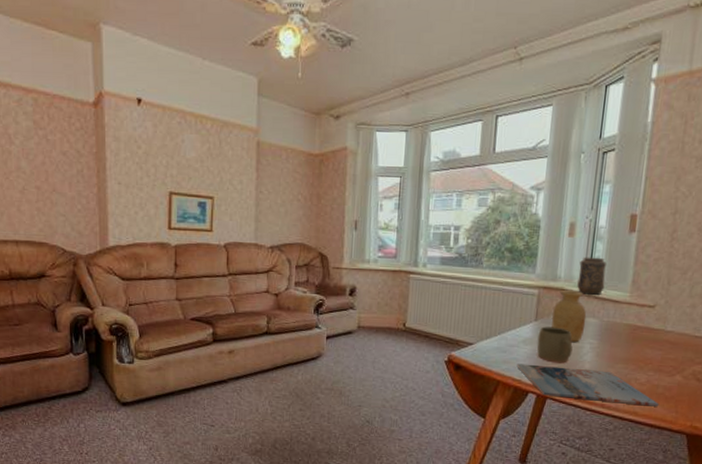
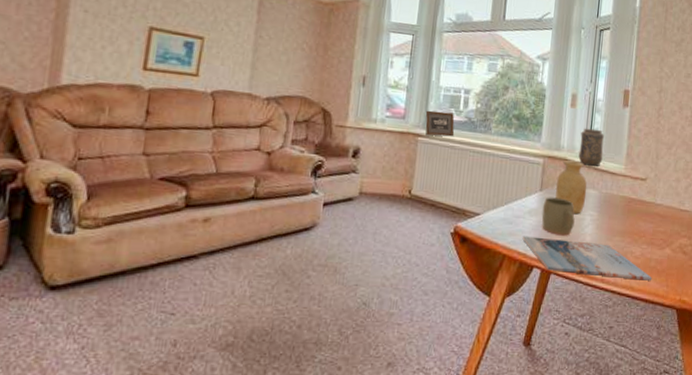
picture frame: none [416,248,446,273] -> present [425,110,455,137]

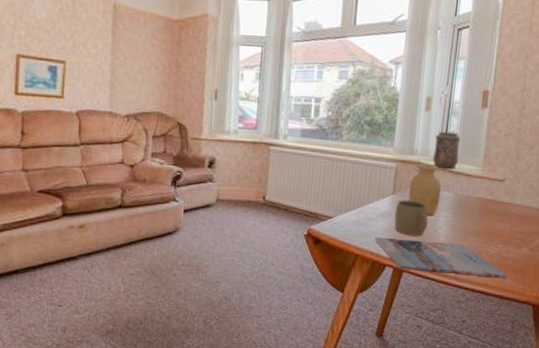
picture frame: present [425,110,455,137] -> none [277,120,306,145]

